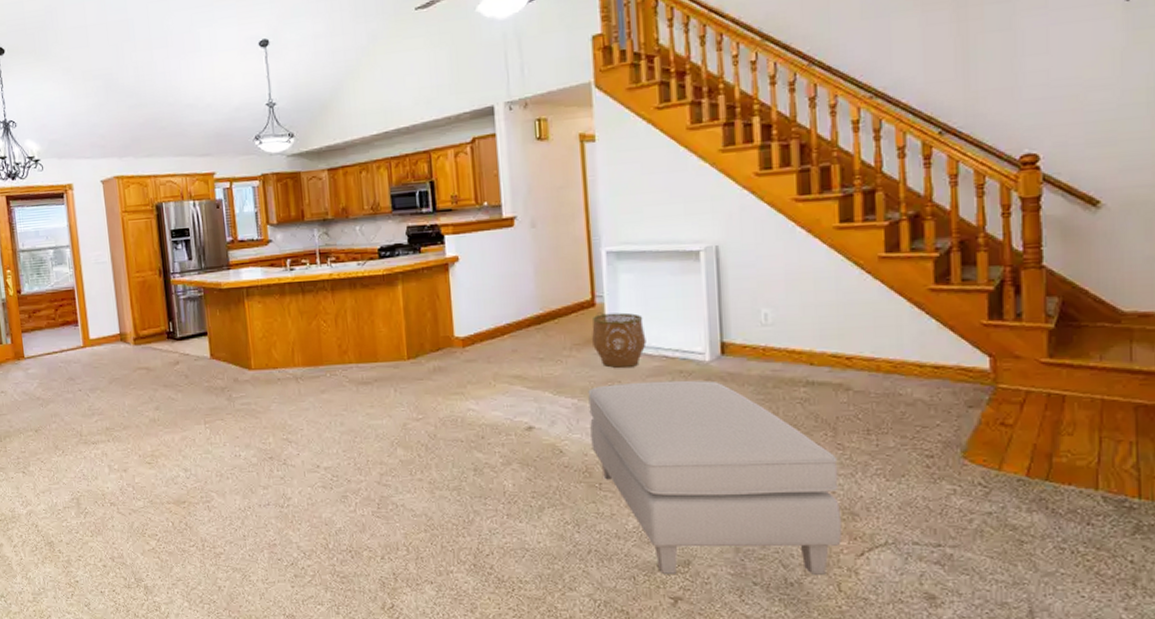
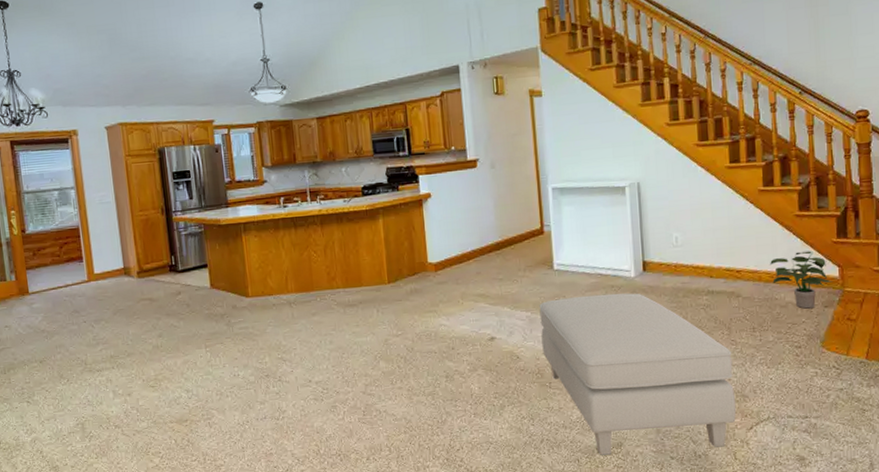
basket: present [592,312,647,368] -> none [541,238,585,285]
potted plant: none [893,335,982,409] -> present [770,250,834,309]

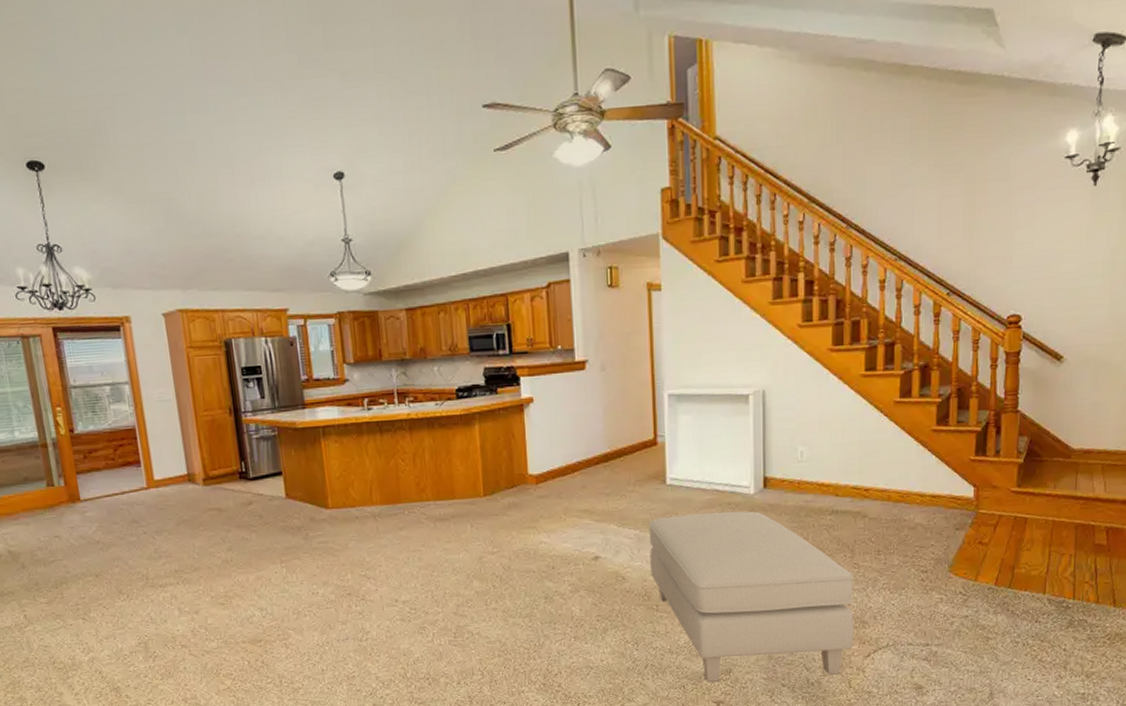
potted plant: present [770,250,834,309] -> none [901,469,968,531]

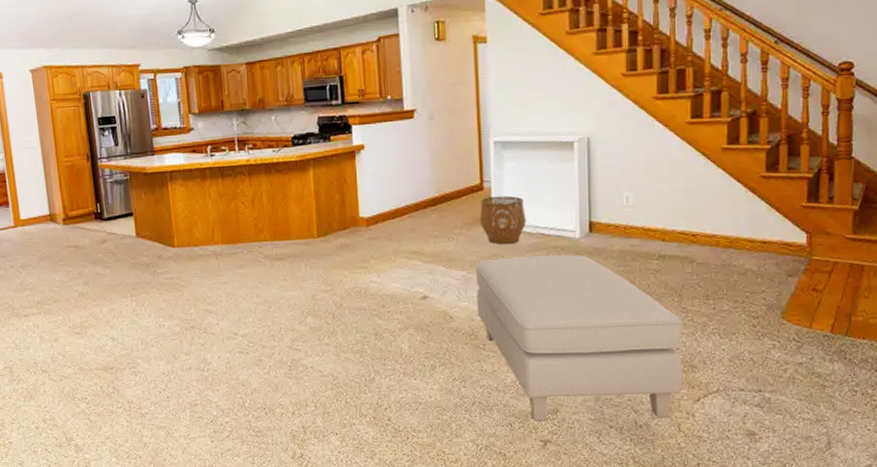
basket: none [654,450,701,501] -> present [480,195,526,244]

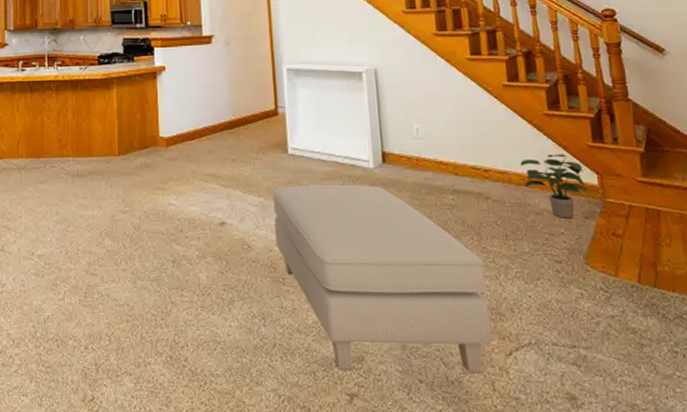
basket: present [480,195,526,244] -> none [275,121,321,171]
potted plant: none [730,215,800,277] -> present [520,154,593,218]

